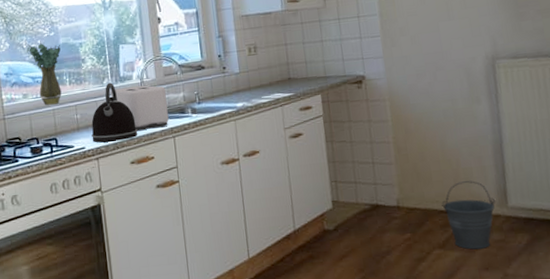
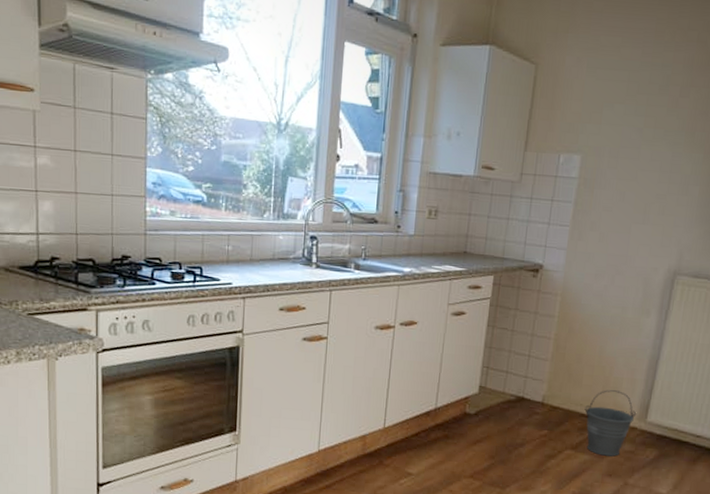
vase: present [27,41,62,106] -> none [181,153,221,230]
kettle: present [91,82,138,143] -> none [241,217,293,284]
toaster: present [111,85,169,130] -> none [270,225,331,278]

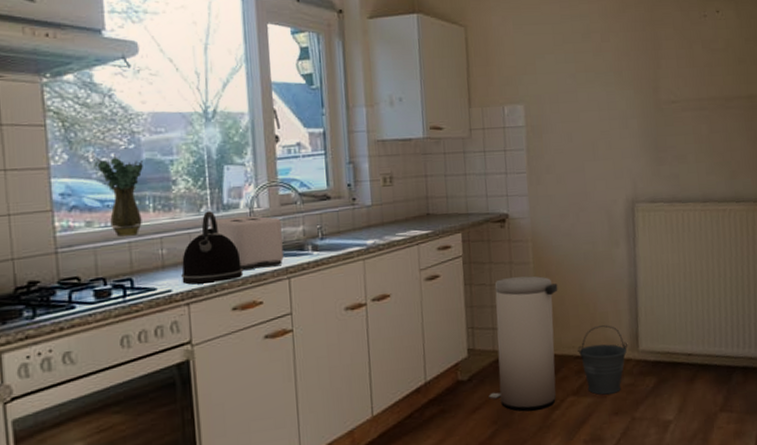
vase: none [181,153,221,230] -> present [94,154,143,237]
kettle: none [241,217,293,284] -> present [181,211,244,285]
toaster: none [270,225,331,278] -> present [210,216,284,270]
pedal bin: none [491,327,578,456] -> present [489,276,558,412]

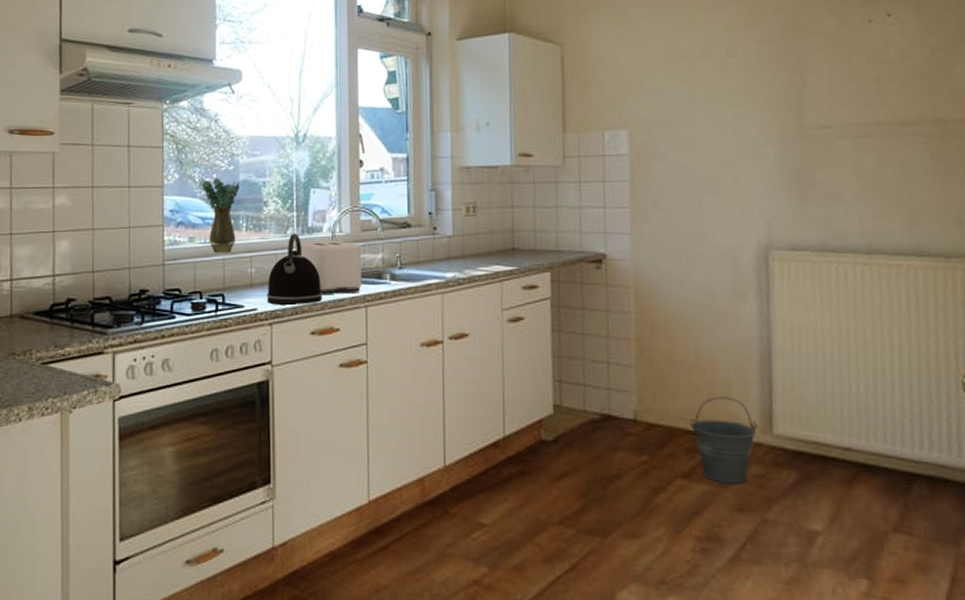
pedal bin: present [489,276,558,412] -> none [577,328,666,489]

